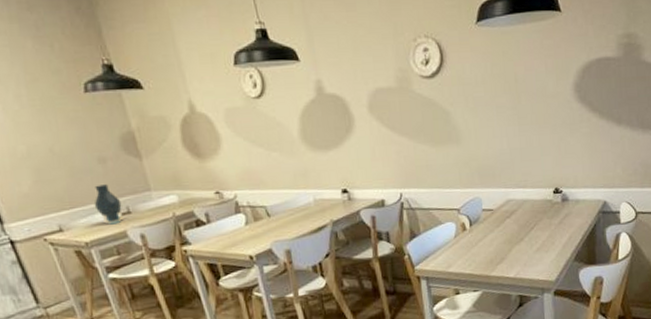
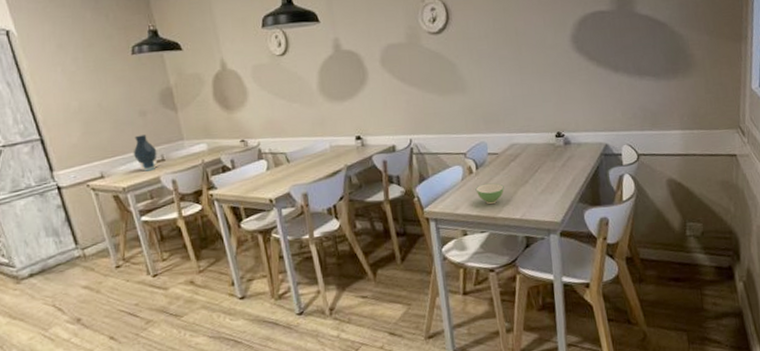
bowl: none [469,240,499,263] -> present [475,183,504,205]

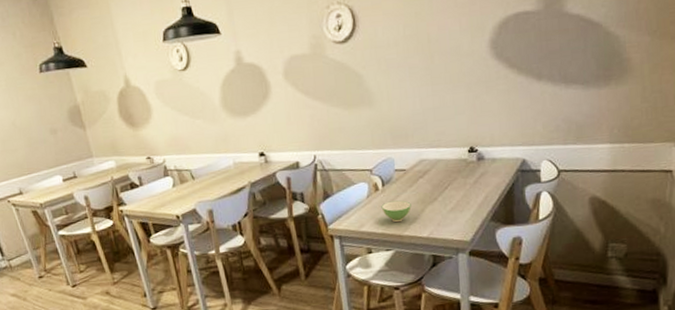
vase: present [133,135,158,173] -> none [47,152,71,189]

